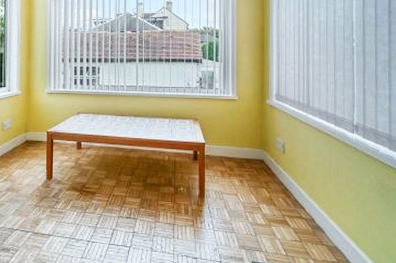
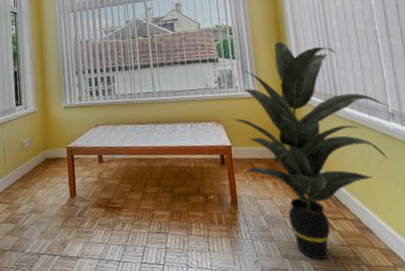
indoor plant: none [209,49,356,252] -> present [233,42,391,260]

